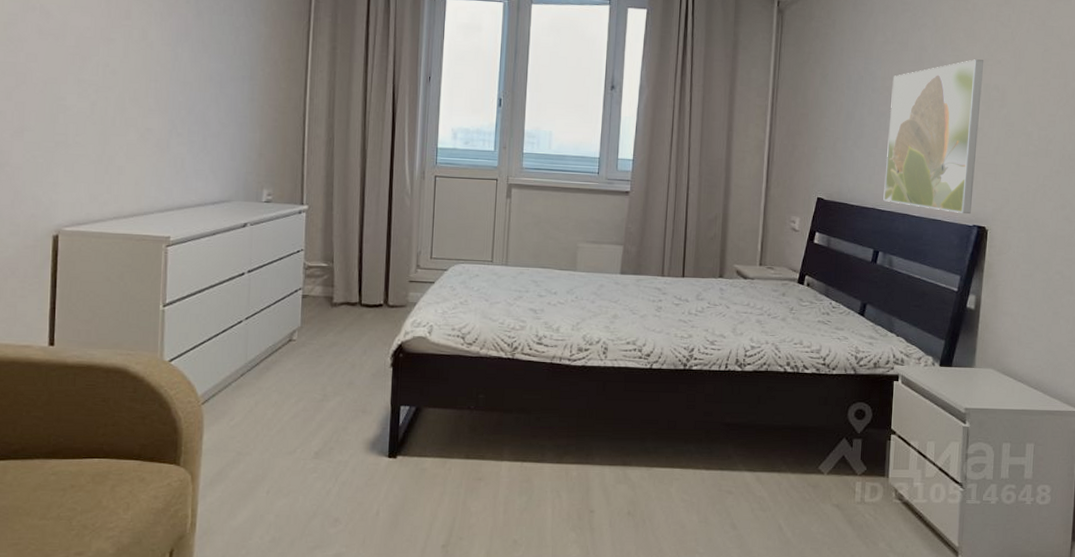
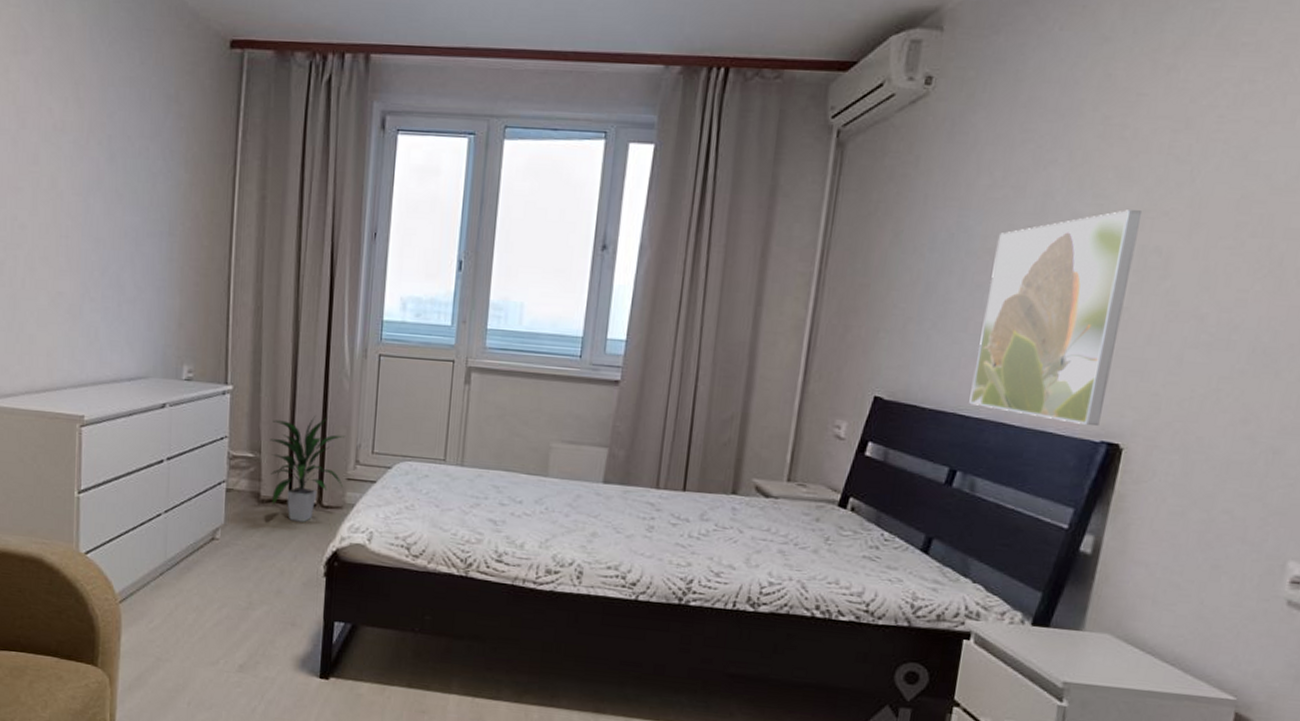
indoor plant: none [341,229,408,321] -> present [270,416,346,522]

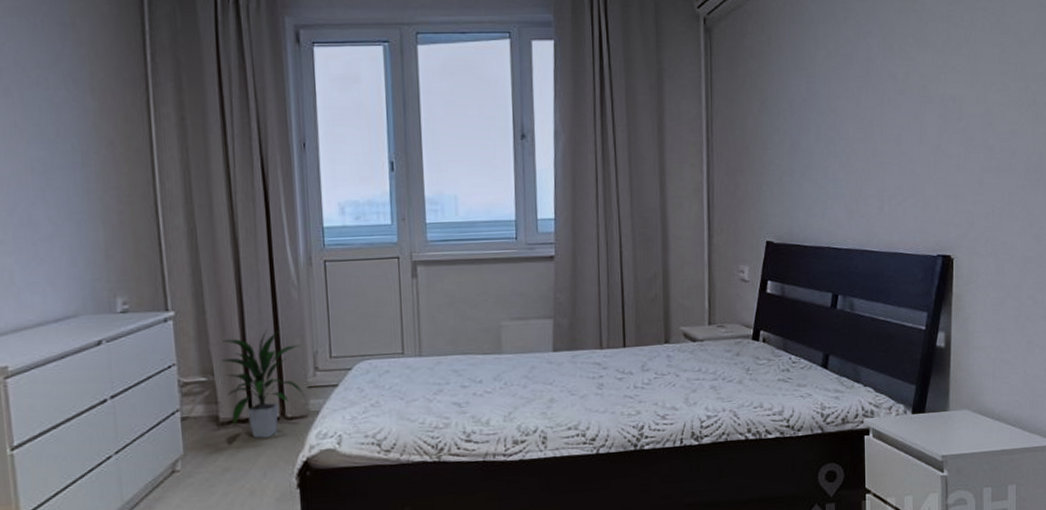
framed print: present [969,210,1143,427] -> none [838,67,938,244]

